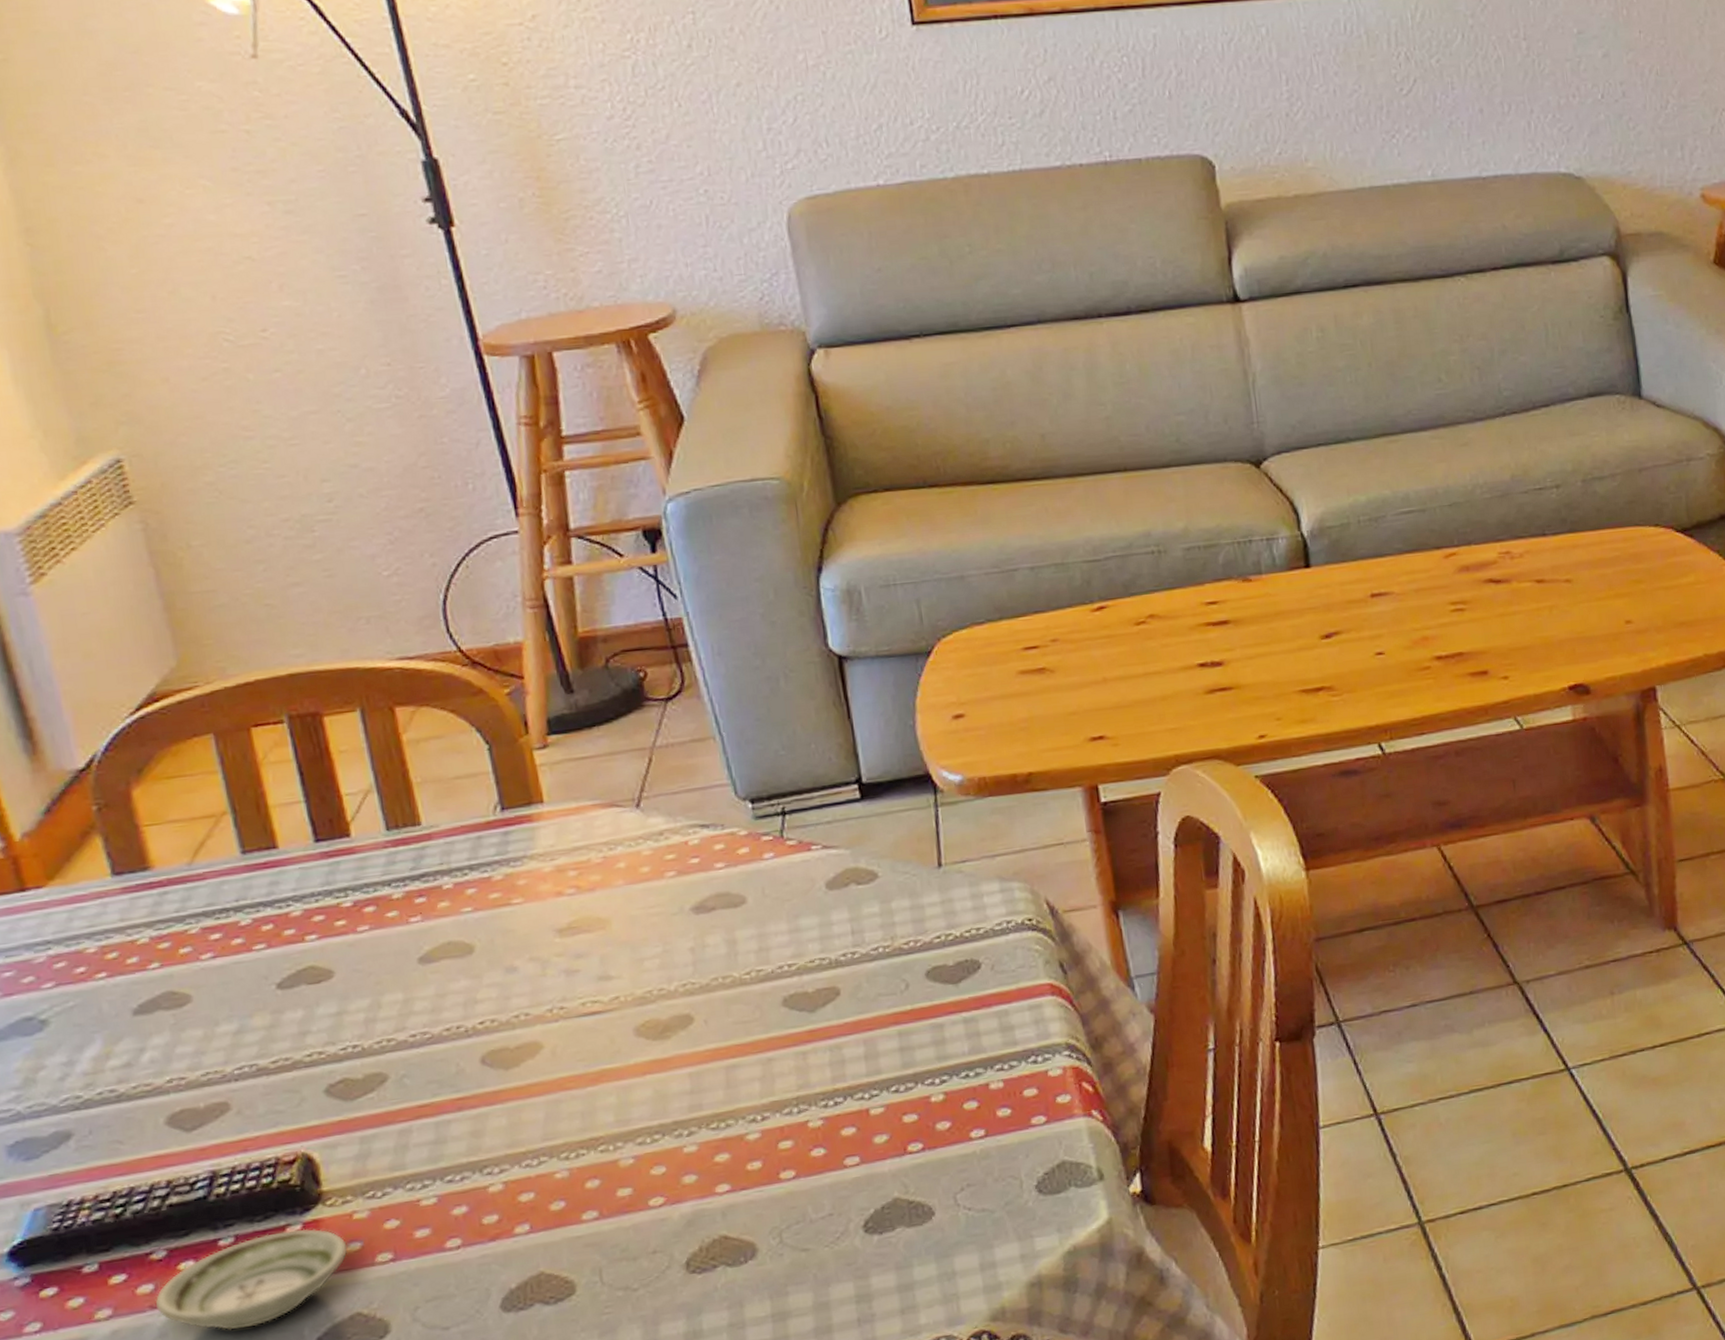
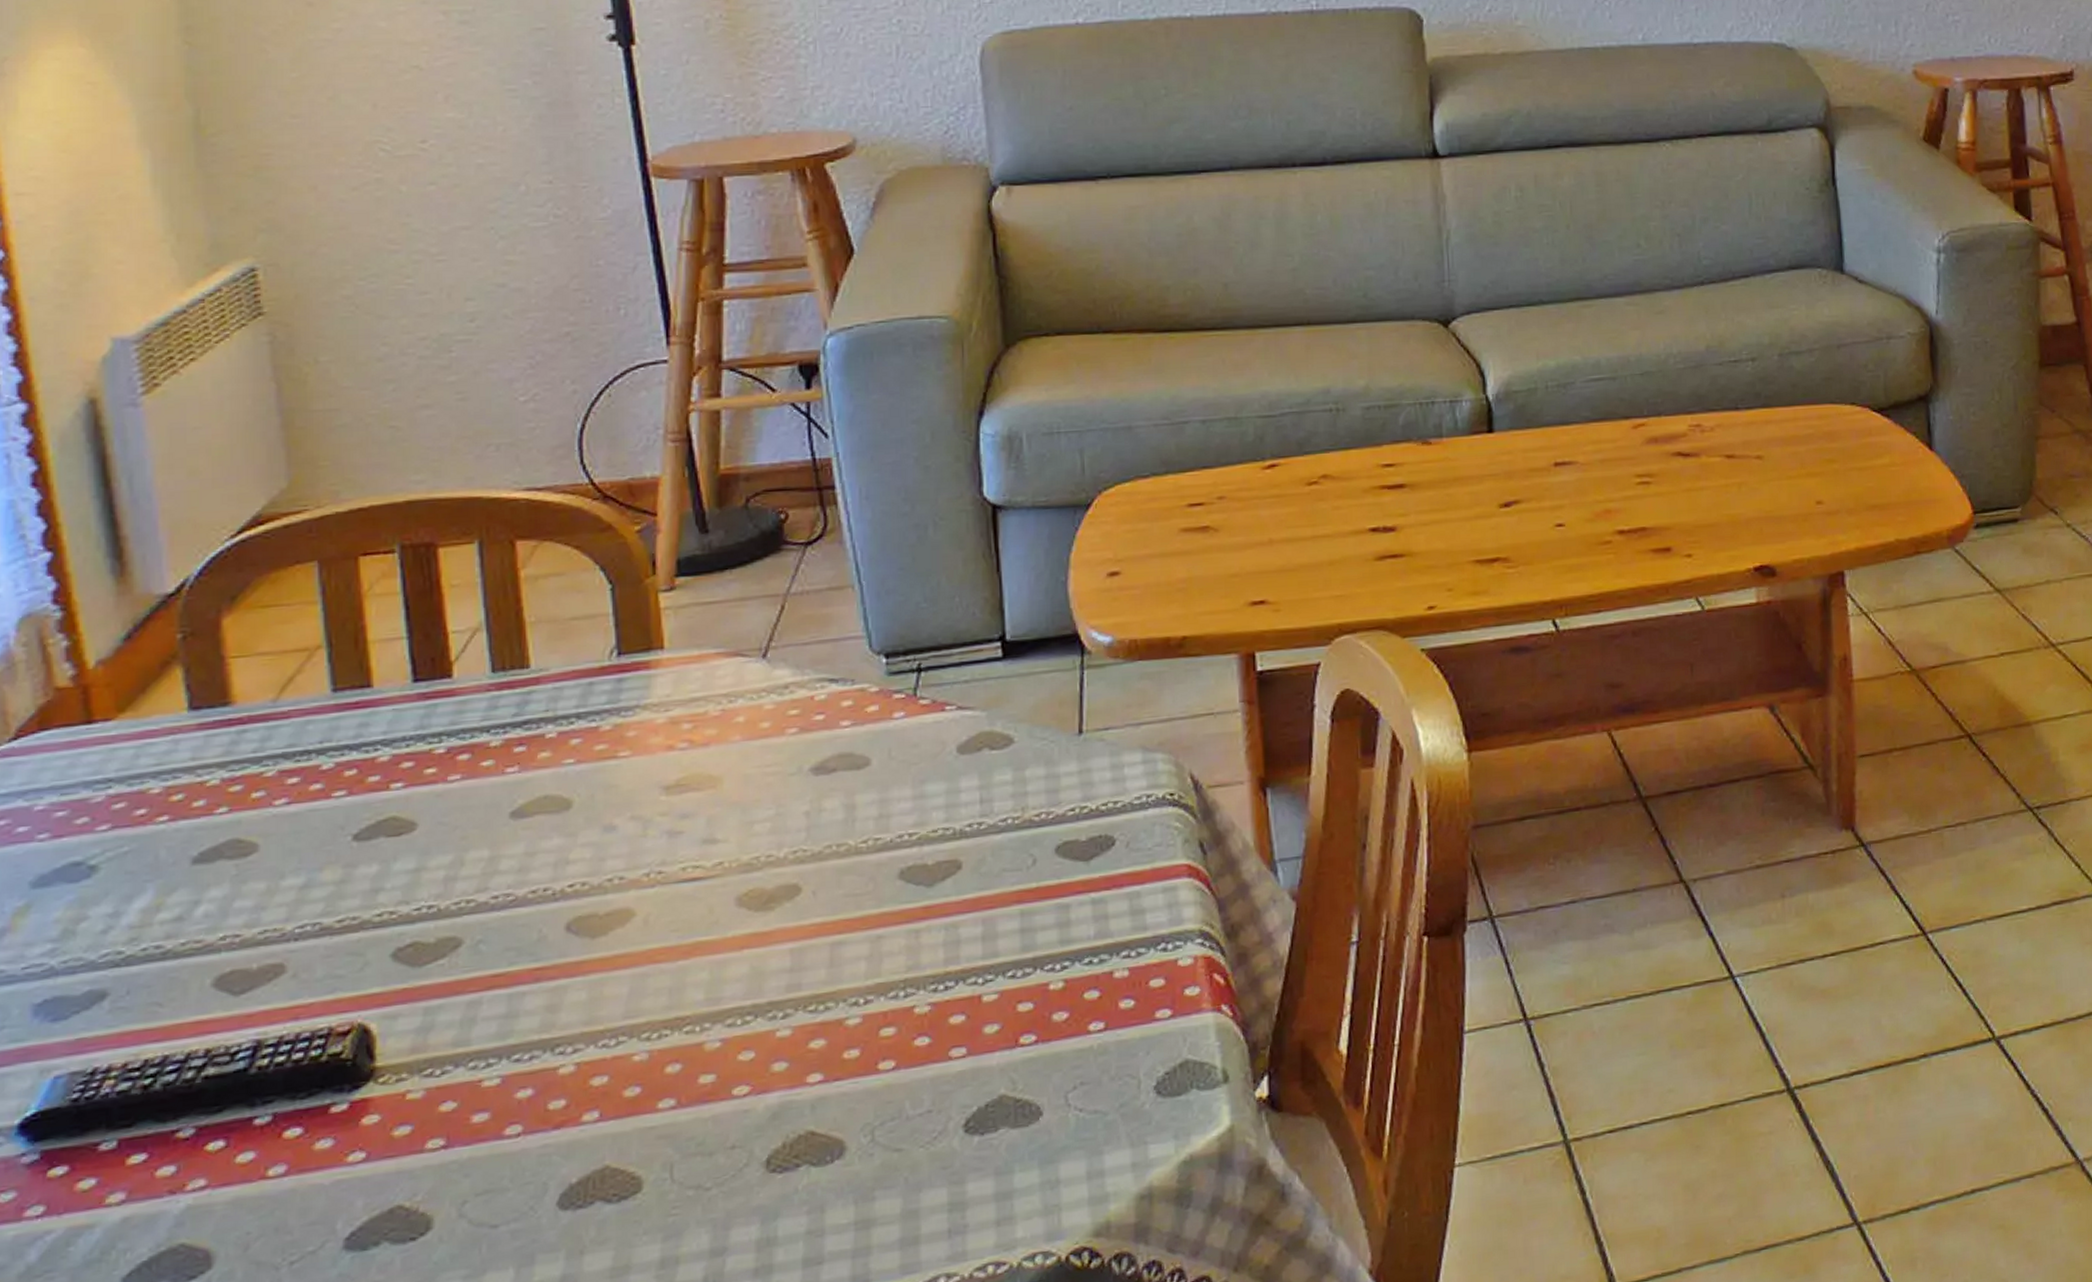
saucer: present [154,1228,348,1331] -> none [175,1108,396,1222]

